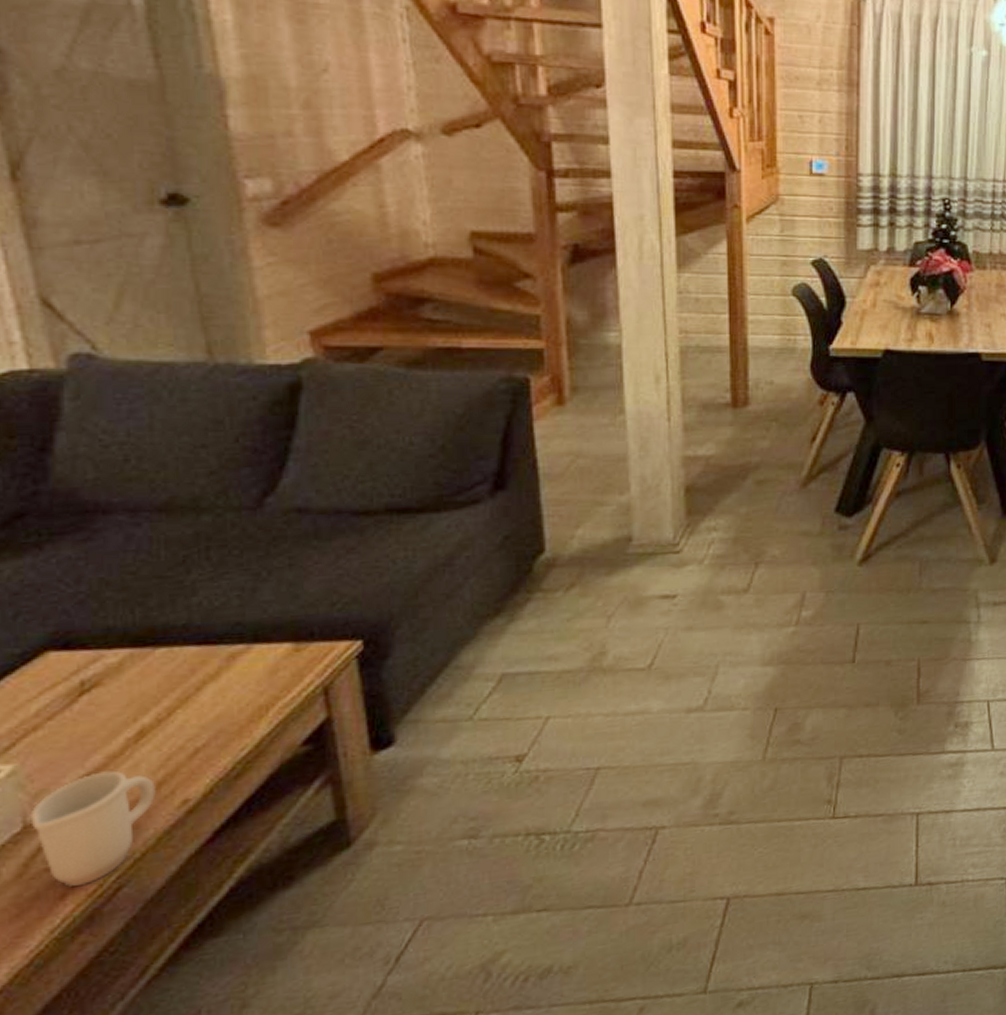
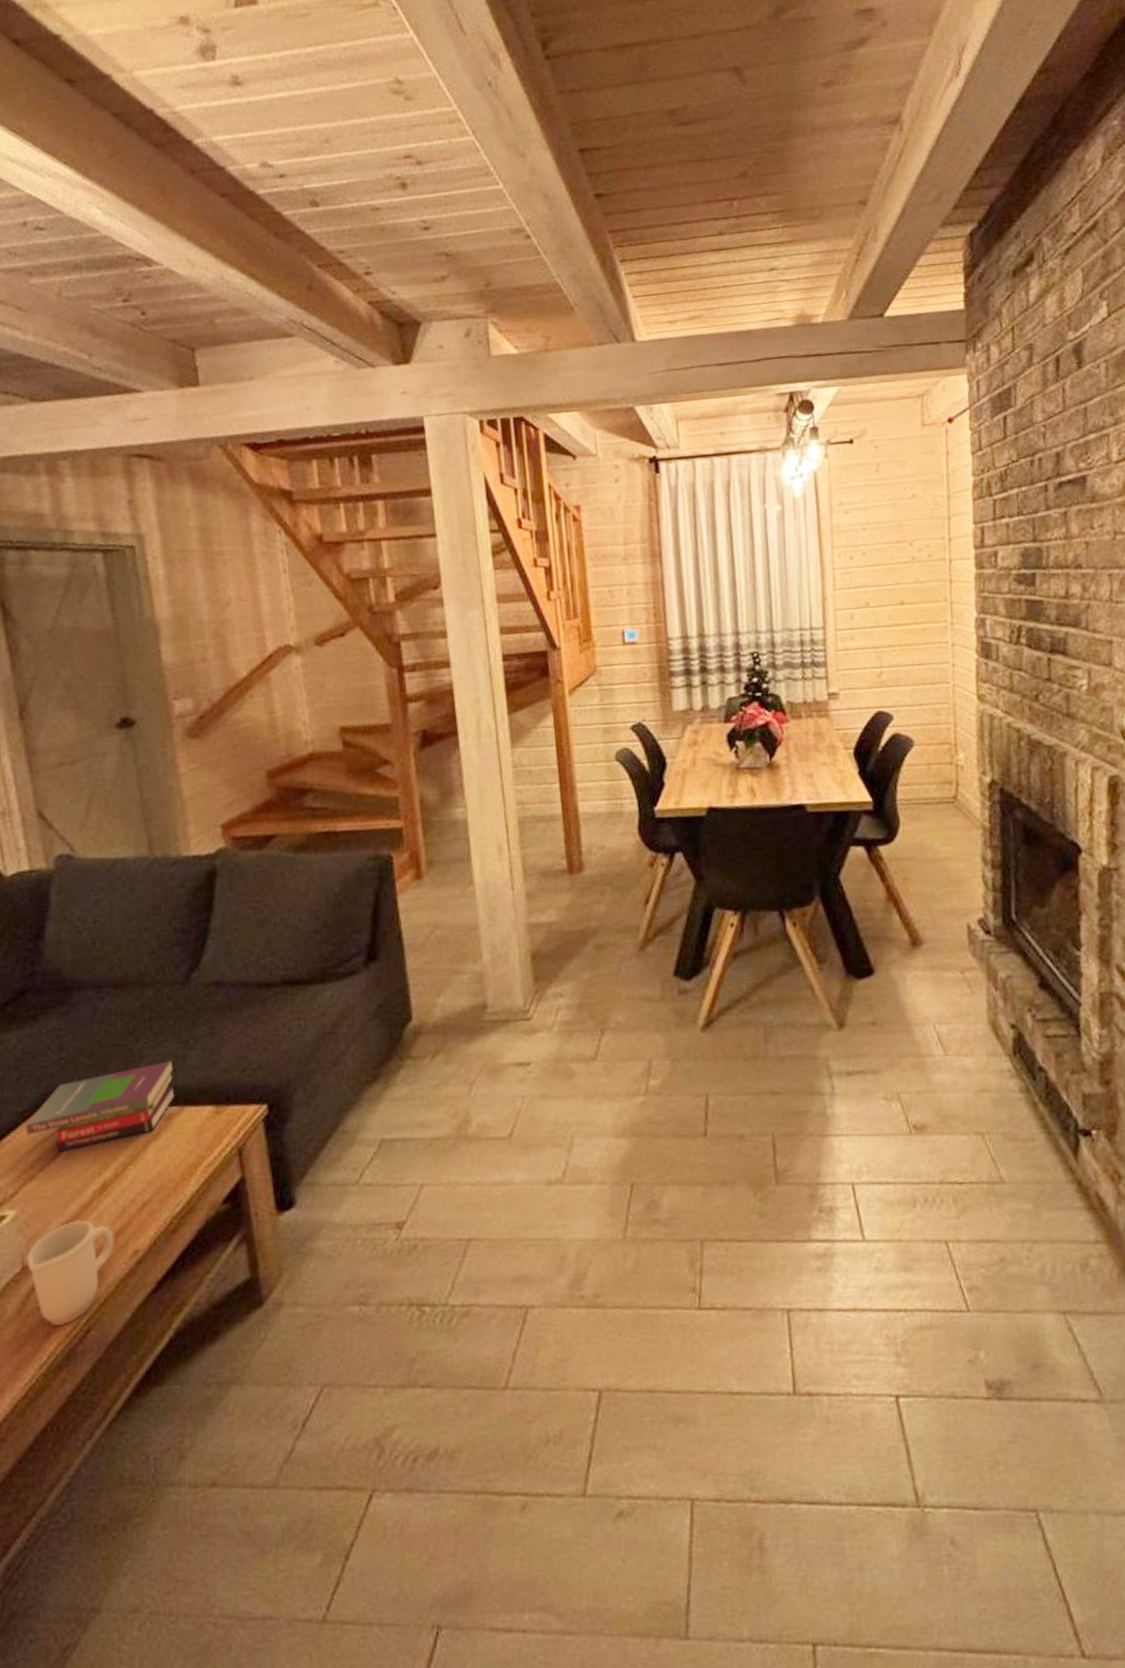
books: none [26,594,241,699] -> present [25,1061,175,1153]

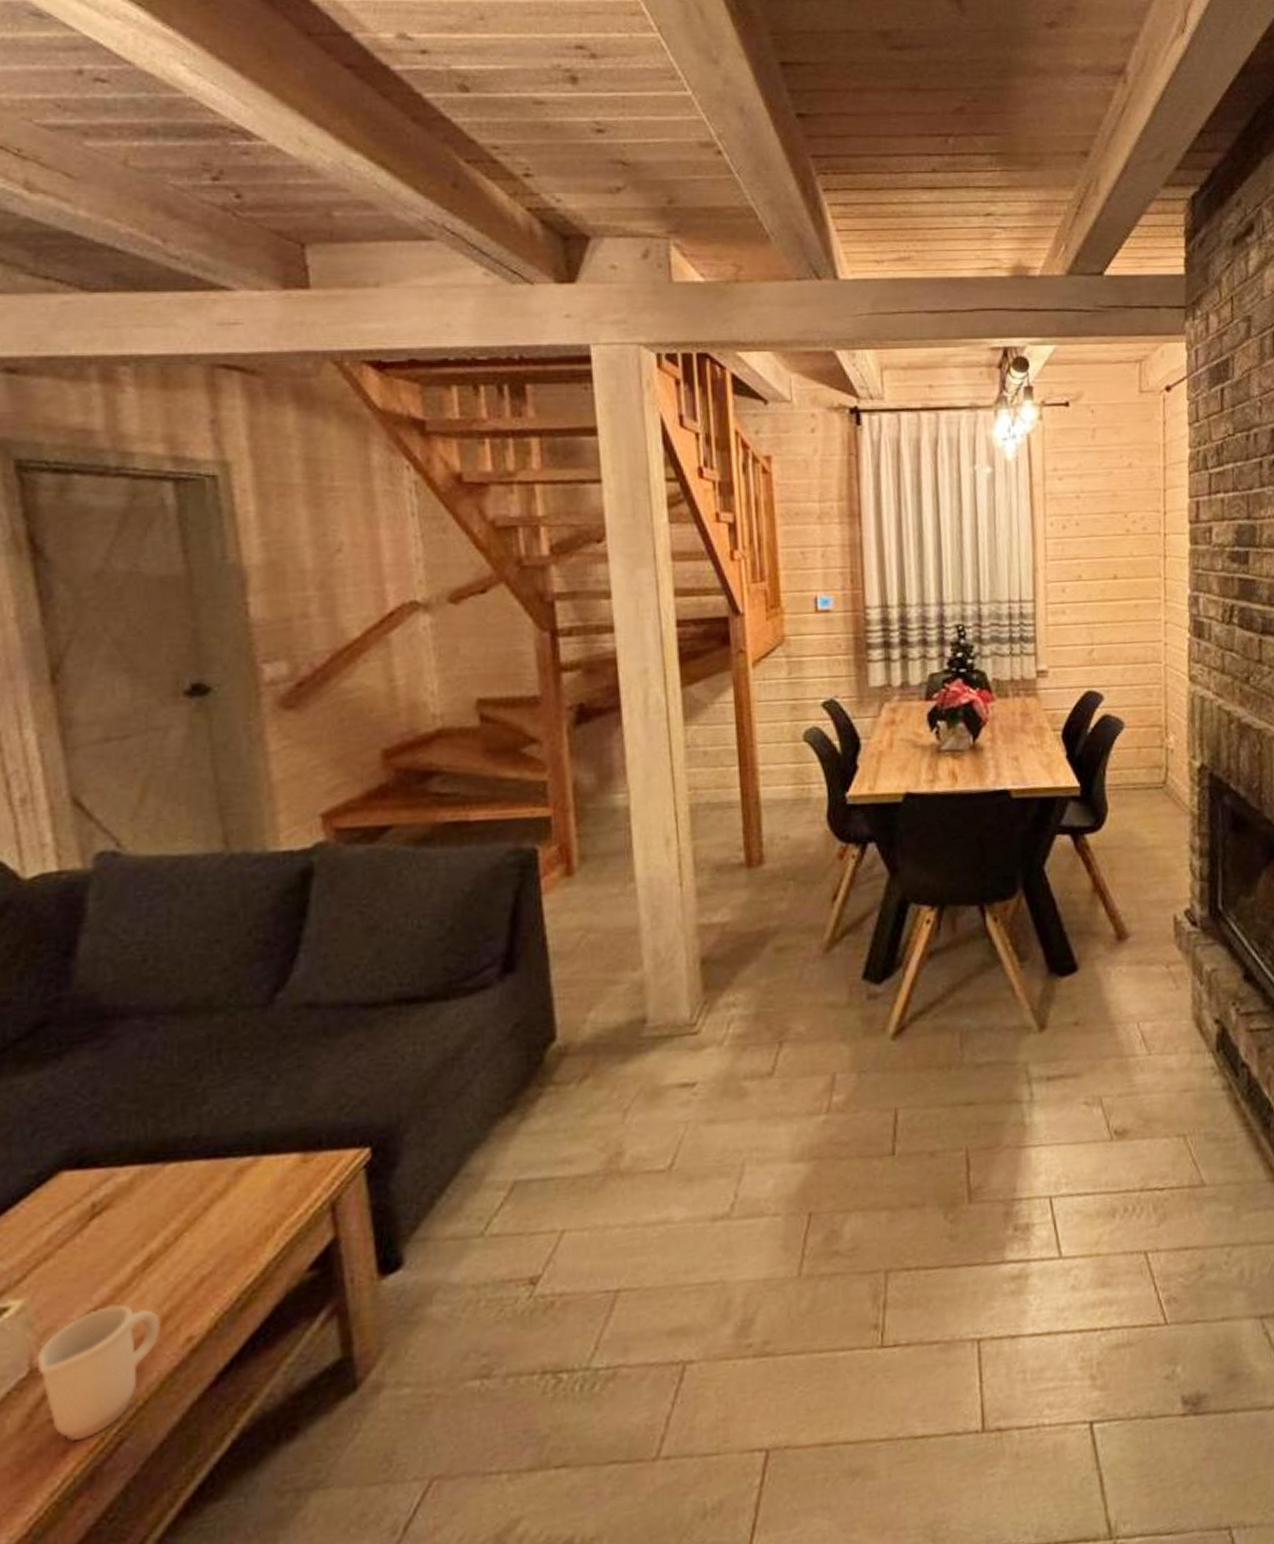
books: present [25,1061,175,1153] -> none [41,1101,249,1223]

